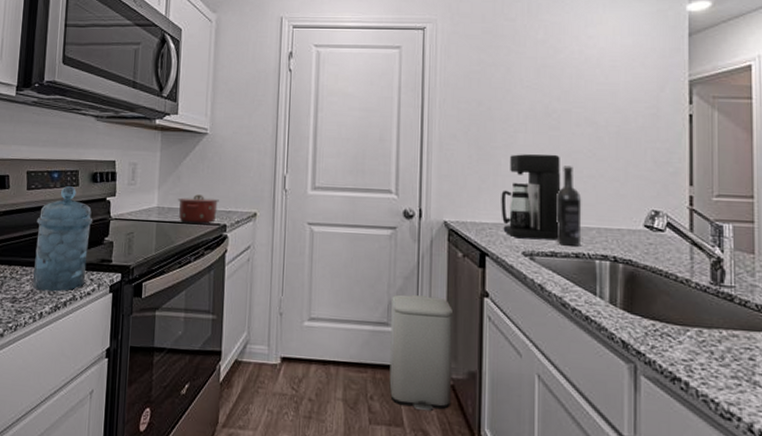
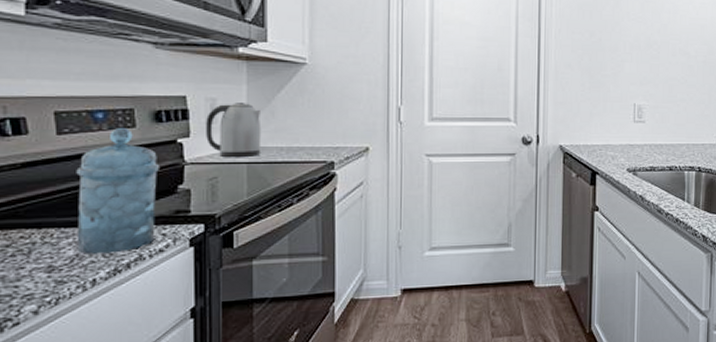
kettle: none [127,167,170,216] -> present [206,103,262,157]
casserole: present [178,194,219,224] -> none [273,131,324,162]
pedal bin: present [389,294,454,412] -> none [510,215,568,318]
coffee maker: present [501,154,561,239] -> none [609,81,660,157]
wine bottle: present [555,166,582,246] -> none [654,91,676,161]

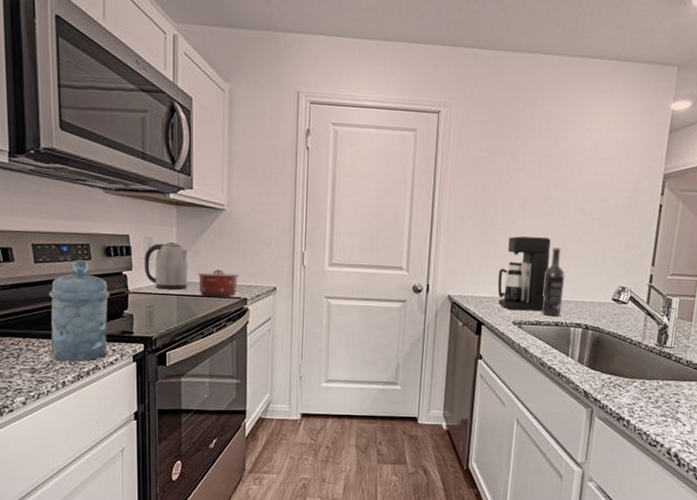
casserole: none [273,131,324,162] -> present [197,269,239,297]
coffee maker: none [609,81,660,157] -> present [497,236,551,311]
wine bottle: none [654,91,676,161] -> present [541,247,566,316]

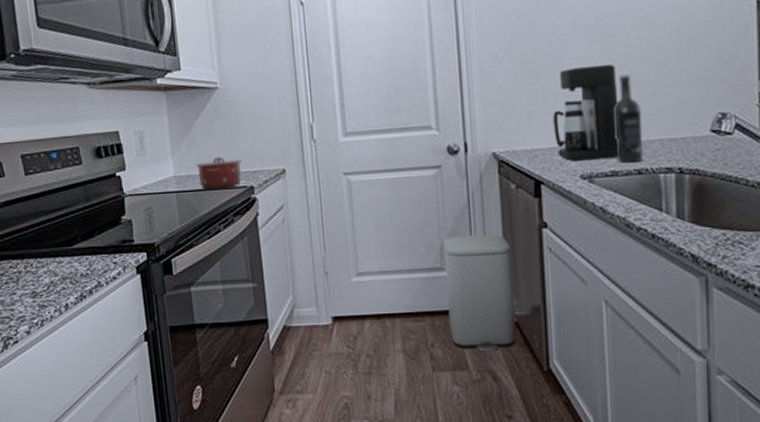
canister: present [49,259,110,362] -> none [42,164,108,282]
kettle: present [145,242,188,290] -> none [137,133,187,187]
pedal bin: none [395,358,452,452] -> present [443,234,517,352]

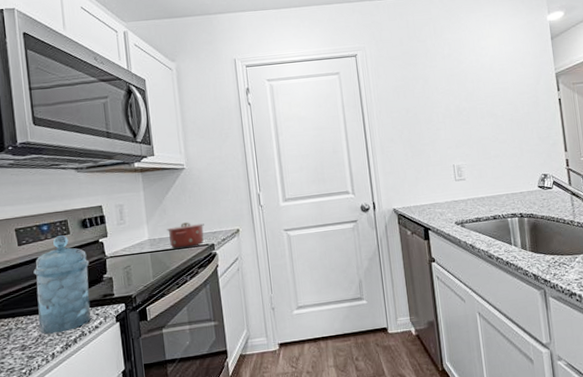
canister: none [42,164,108,282] -> present [33,234,91,335]
pedal bin: present [443,234,517,352] -> none [361,269,419,361]
coffee maker: present [553,63,618,161] -> none [433,143,479,212]
wine bottle: present [612,75,644,163] -> none [473,150,496,212]

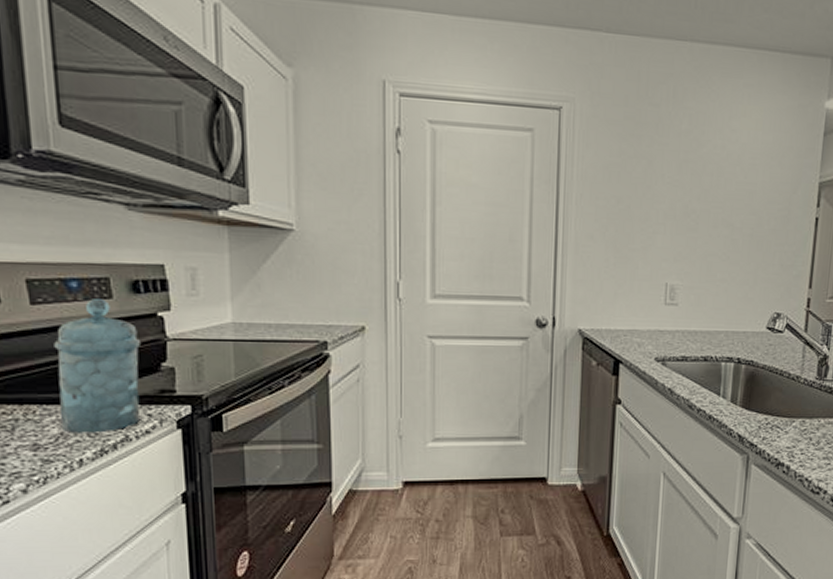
casserole: present [166,222,205,249] -> none [260,306,316,341]

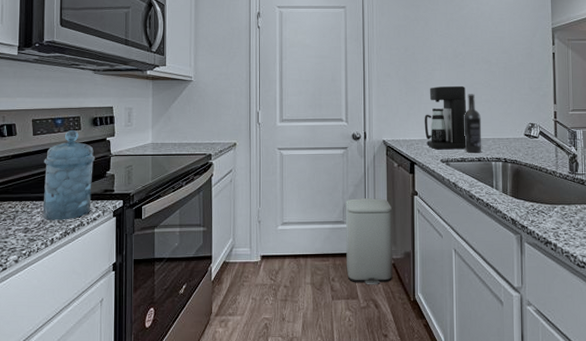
pedal bin: none [521,407,587,518] -> present [346,198,393,285]
coffee maker: none [636,257,696,344] -> present [424,85,467,150]
wine bottle: none [688,269,714,350] -> present [463,94,482,153]

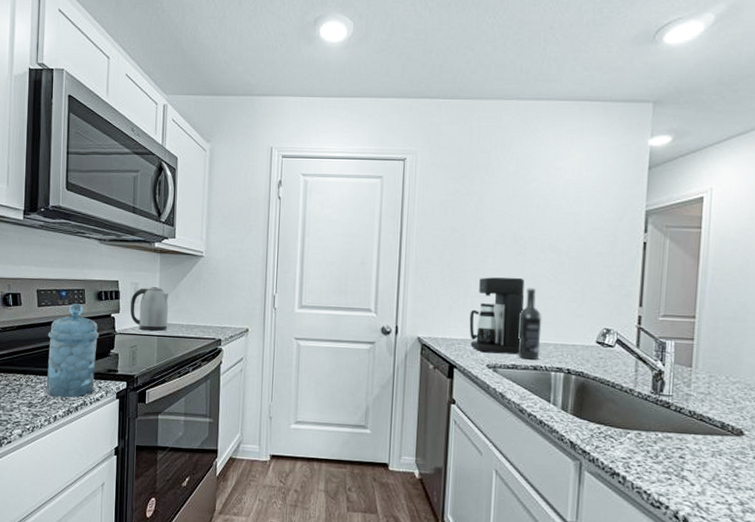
kettle: none [125,111,162,150] -> present [130,287,169,331]
pedal bin: present [346,198,393,285] -> none [365,401,424,501]

